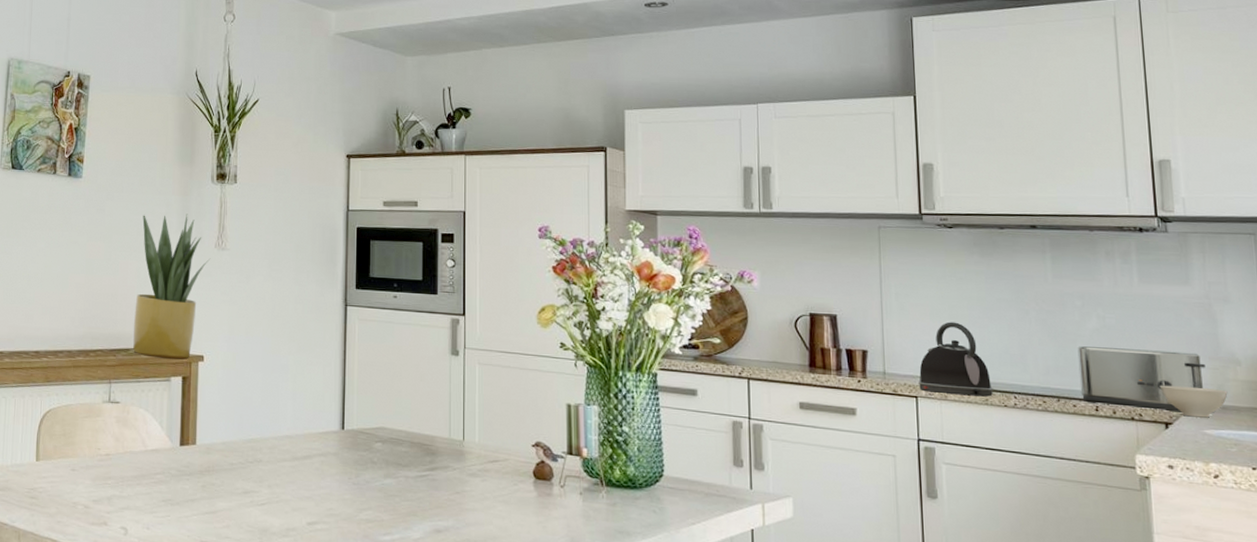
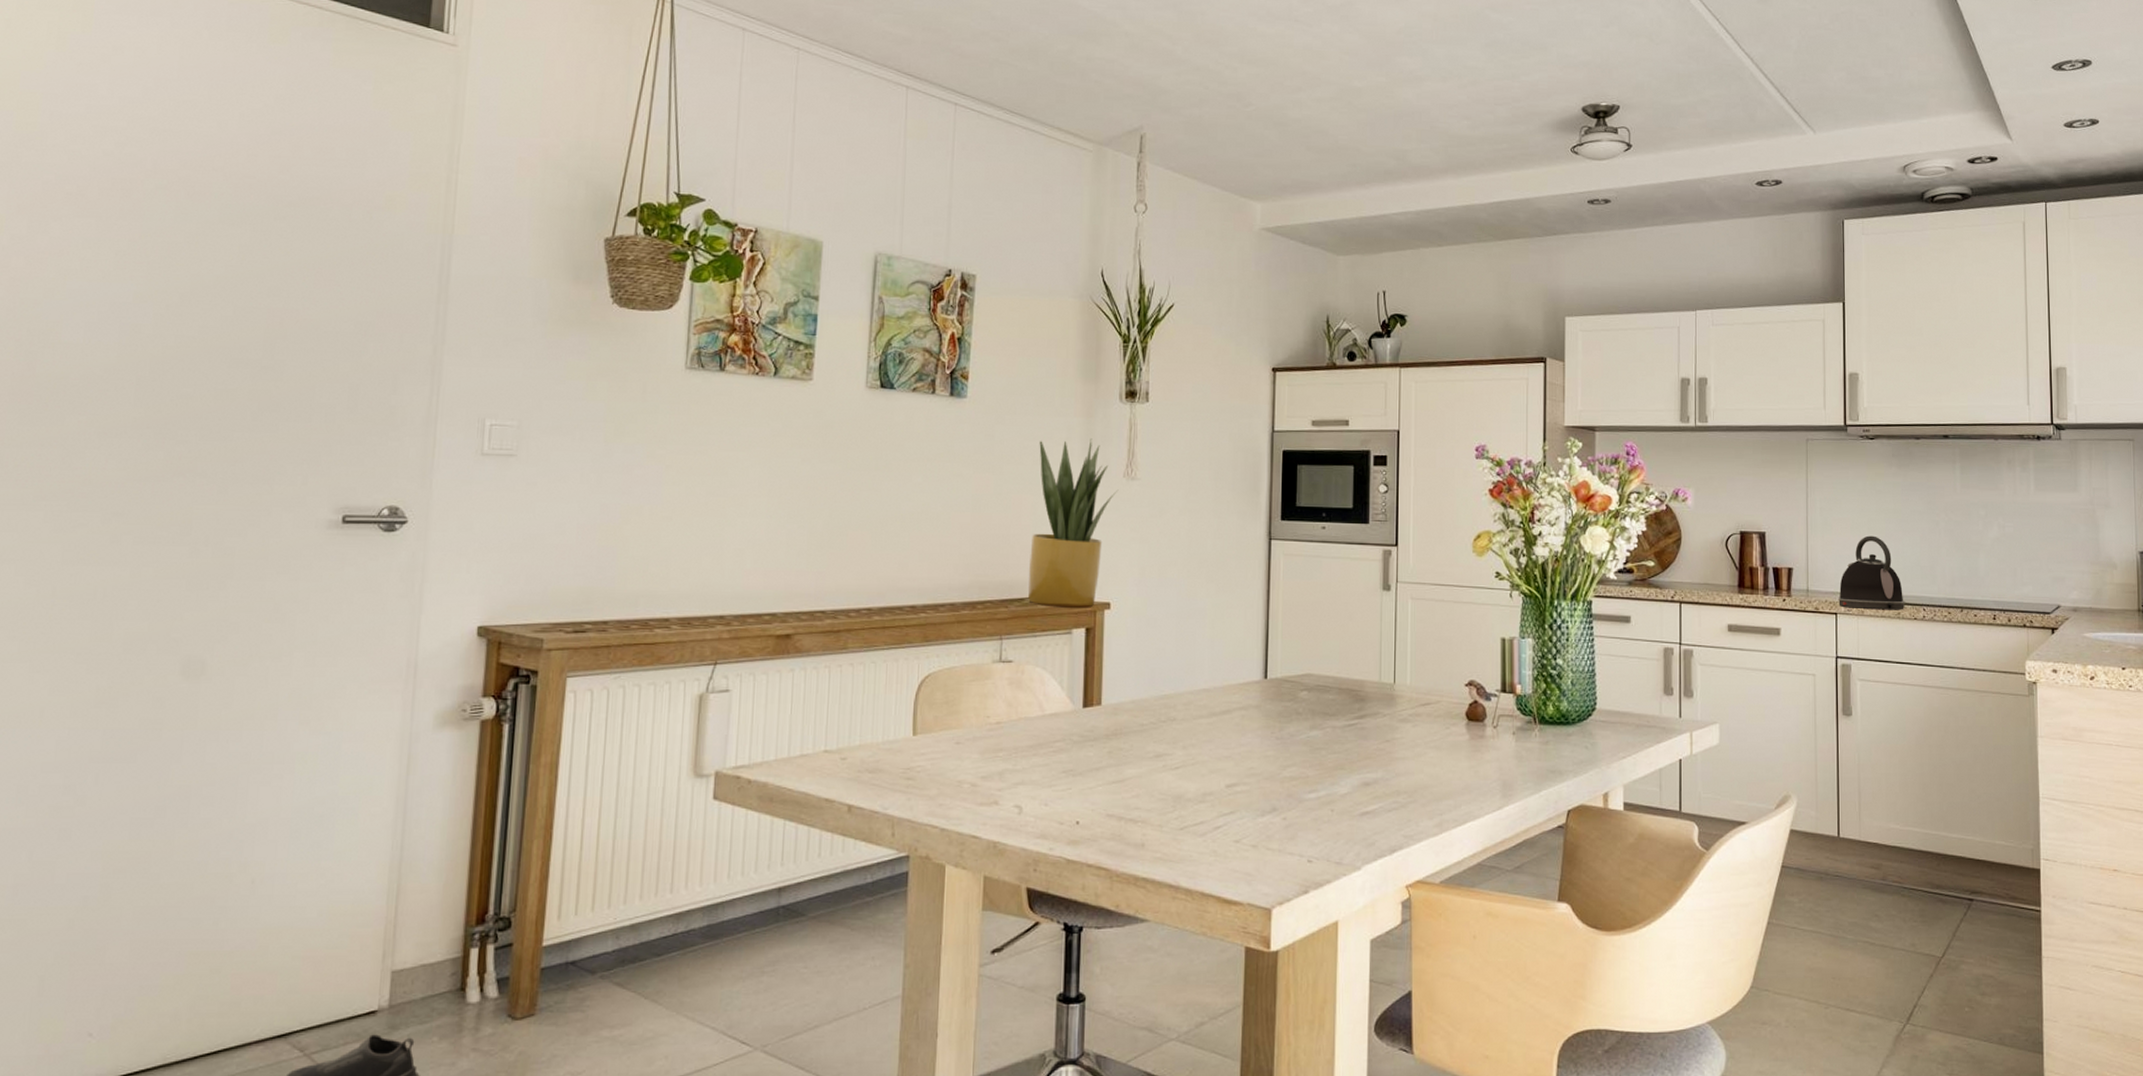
toaster: present [1077,346,1205,412] -> none [1980,556,2087,617]
bowl: present [1159,385,1228,418] -> none [2048,591,2105,622]

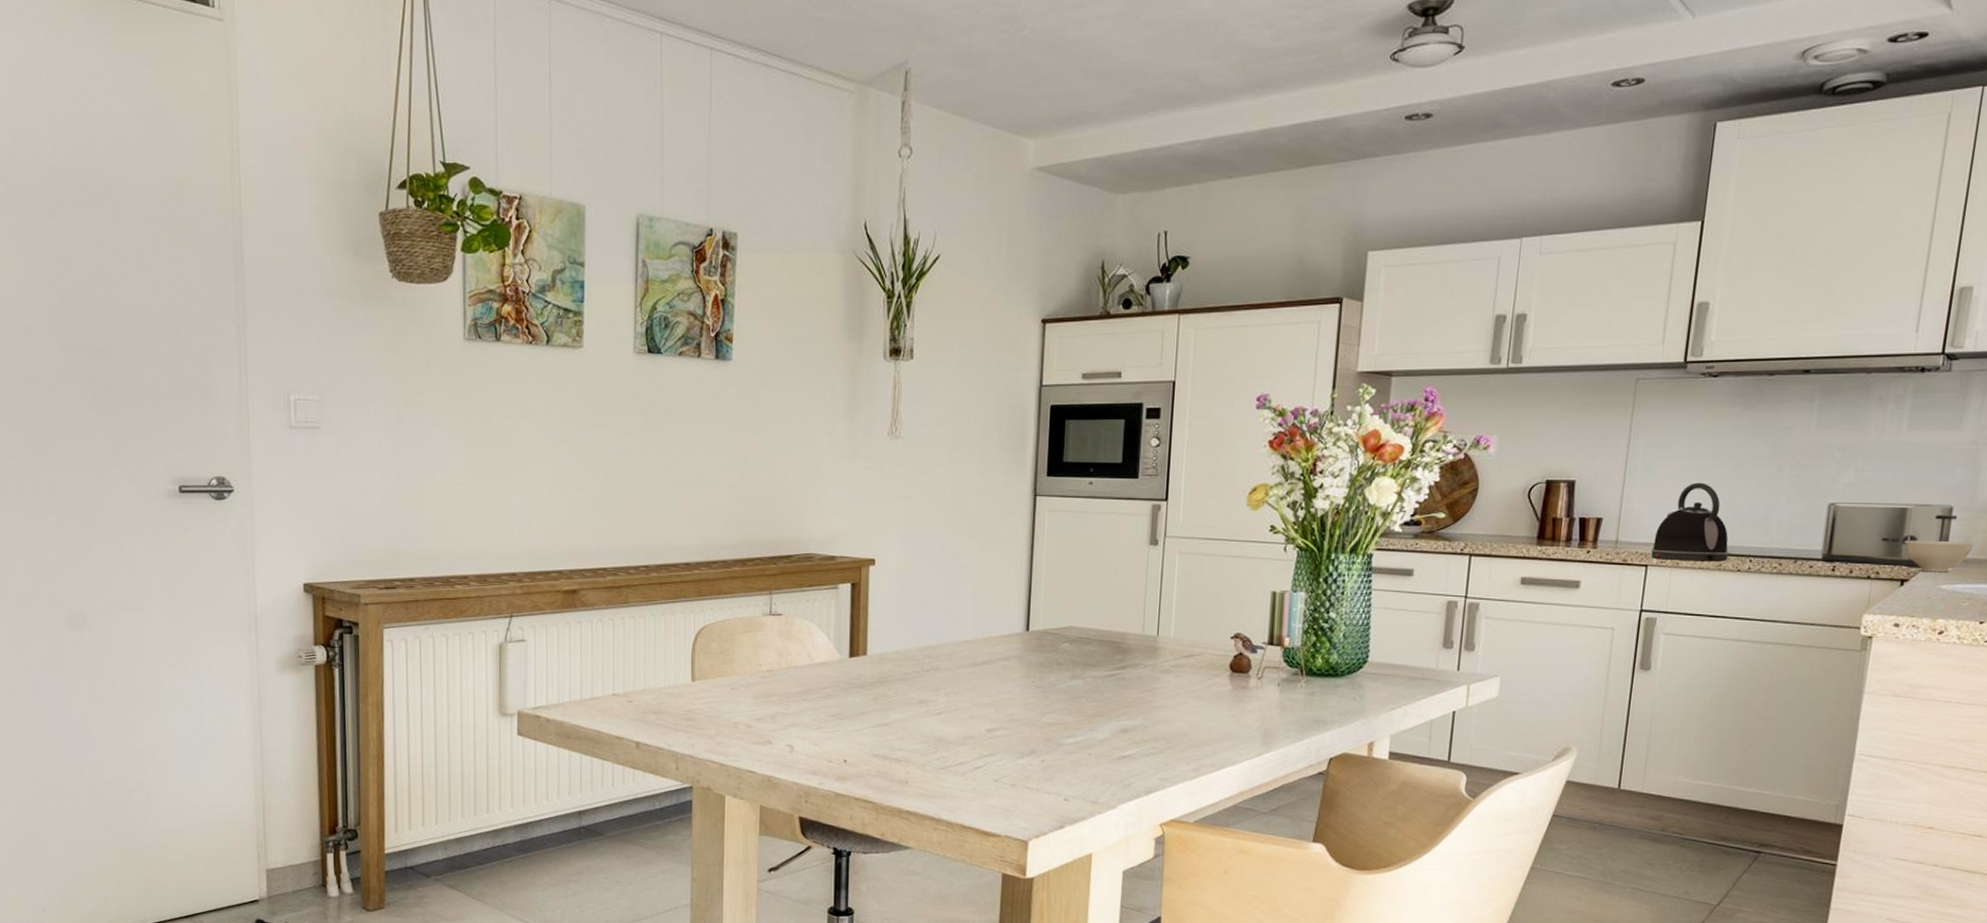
planter: present [1028,438,1119,609] -> none [795,398,883,566]
toaster: none [1980,556,2087,617] -> present [1820,503,1957,568]
bowl: none [2048,591,2105,622] -> present [1904,540,1974,573]

